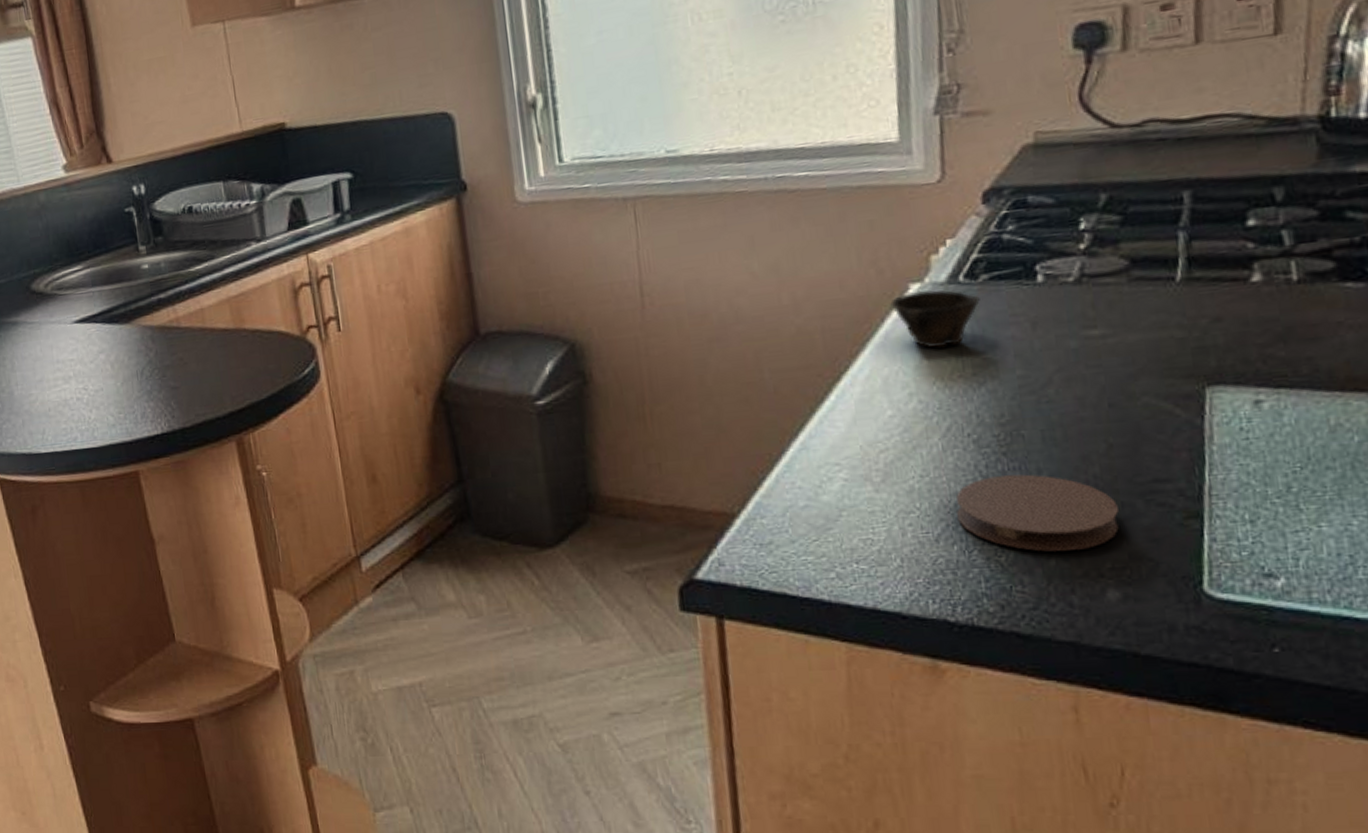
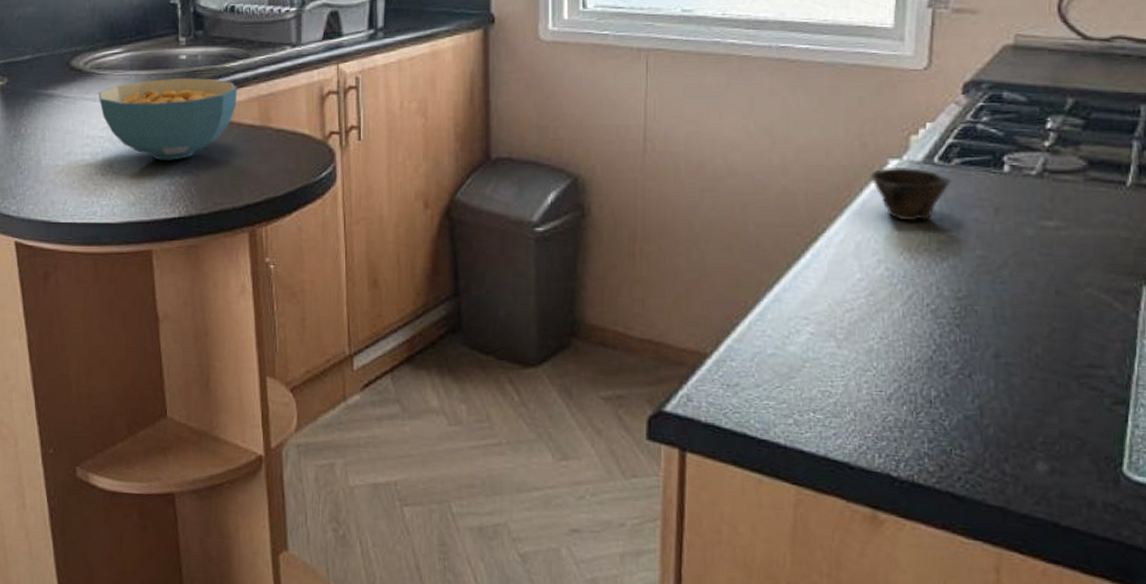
cereal bowl: none [63,285,207,377] -> present [98,78,238,160]
coaster: present [956,474,1119,552] -> none [909,346,1054,422]

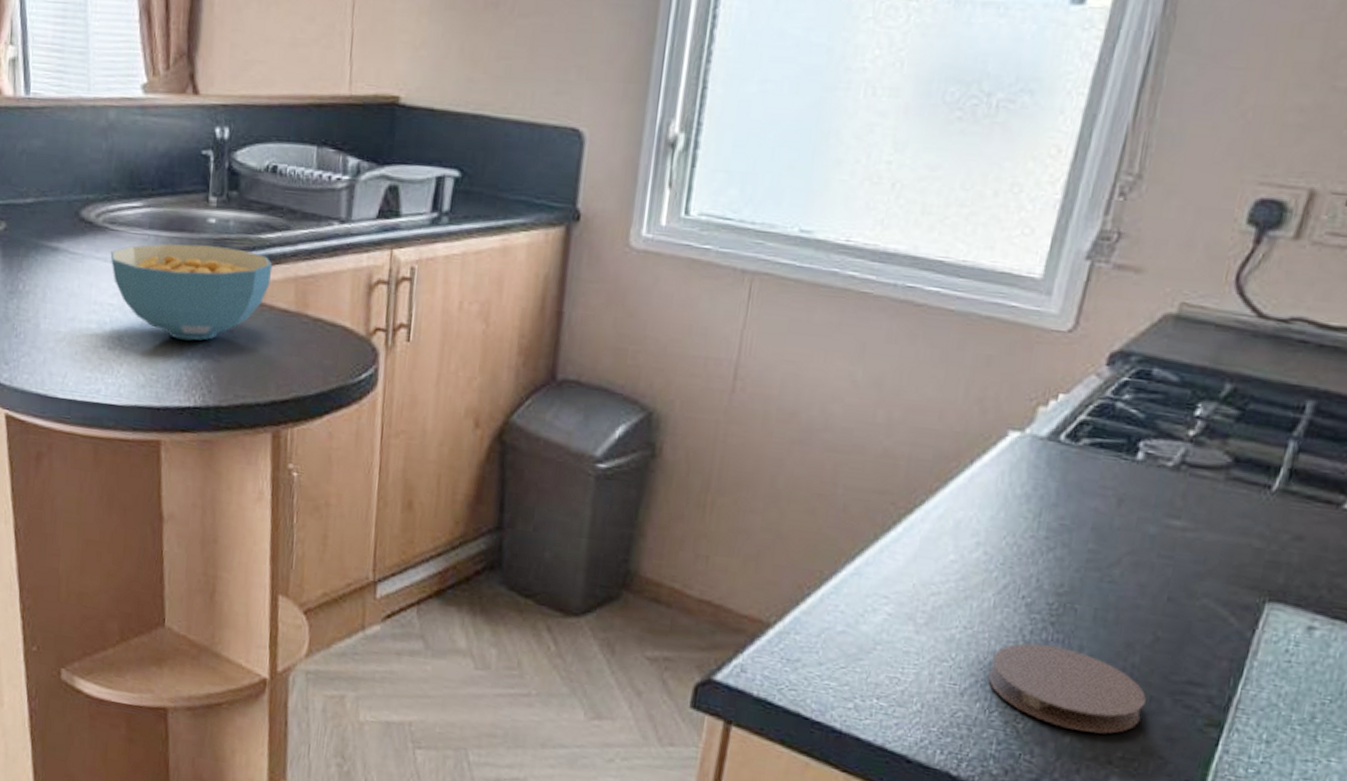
cup: present [870,166,951,222] -> none [984,439,1075,505]
coaster: none [909,346,1054,422] -> present [988,643,1146,734]

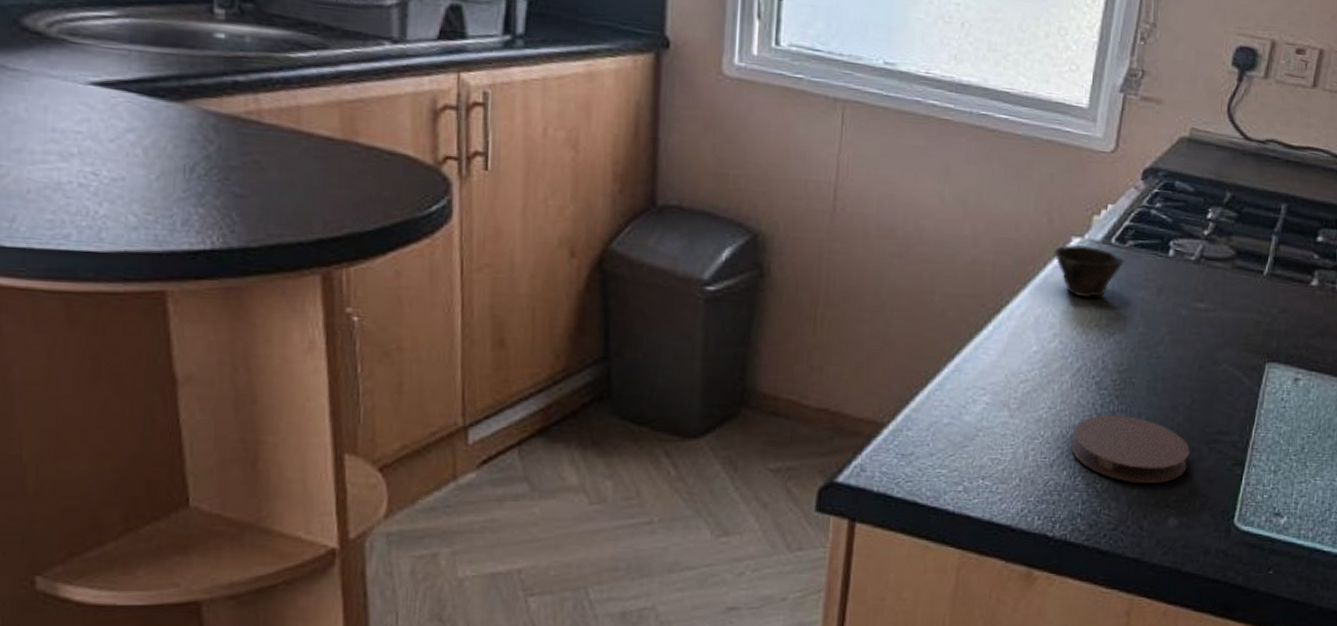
cereal bowl: present [110,243,273,341] -> none [72,60,308,174]
cup: none [984,439,1075,505] -> present [1054,244,1124,299]

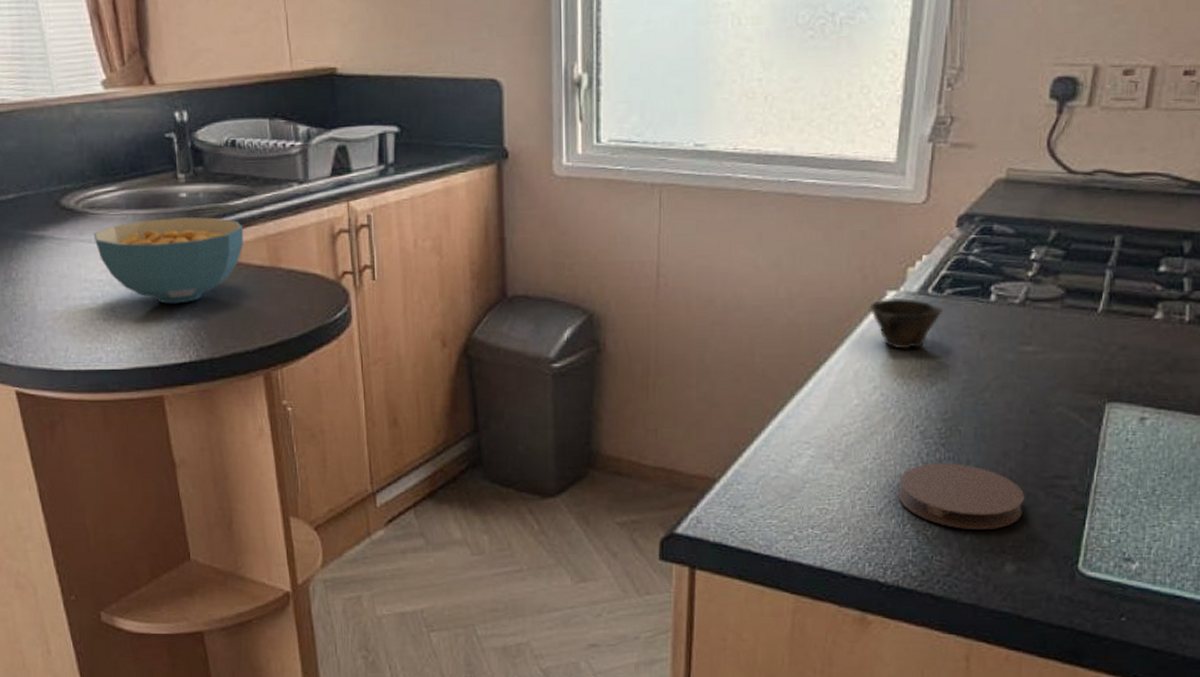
cereal bowl: none [72,60,308,174] -> present [93,217,244,304]

